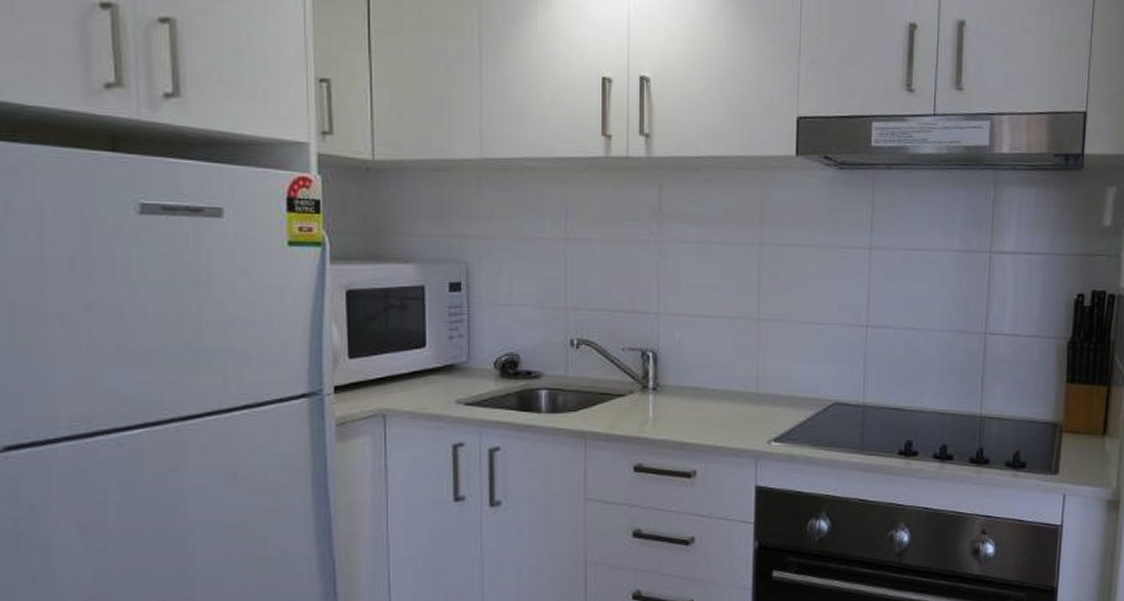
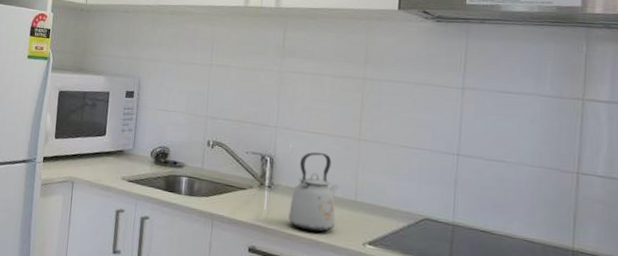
kettle: none [680,339,737,436] -> present [288,152,339,232]

